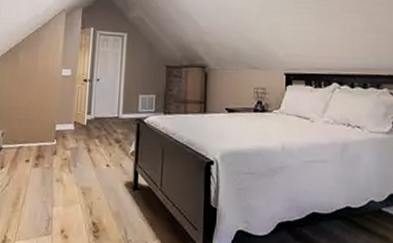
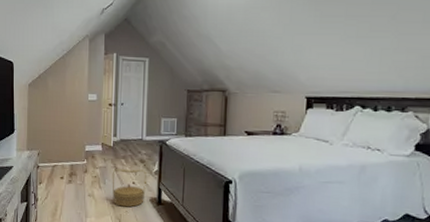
basket: none [83,150,122,194] -> present [112,169,146,207]

